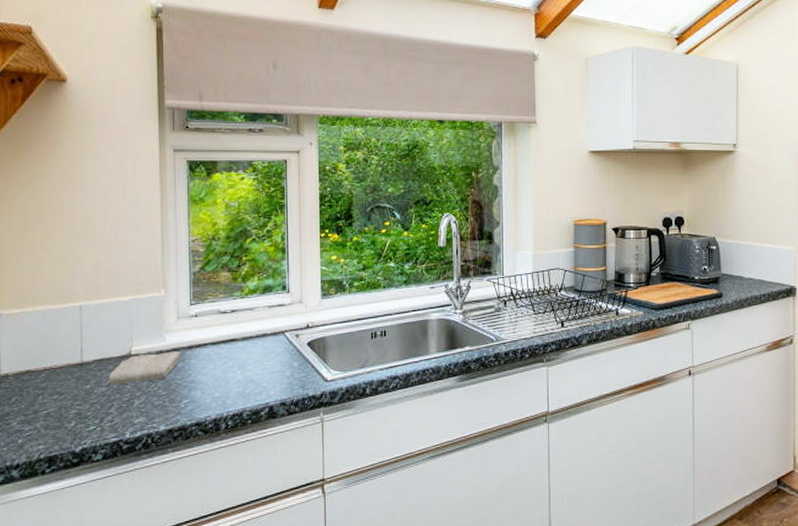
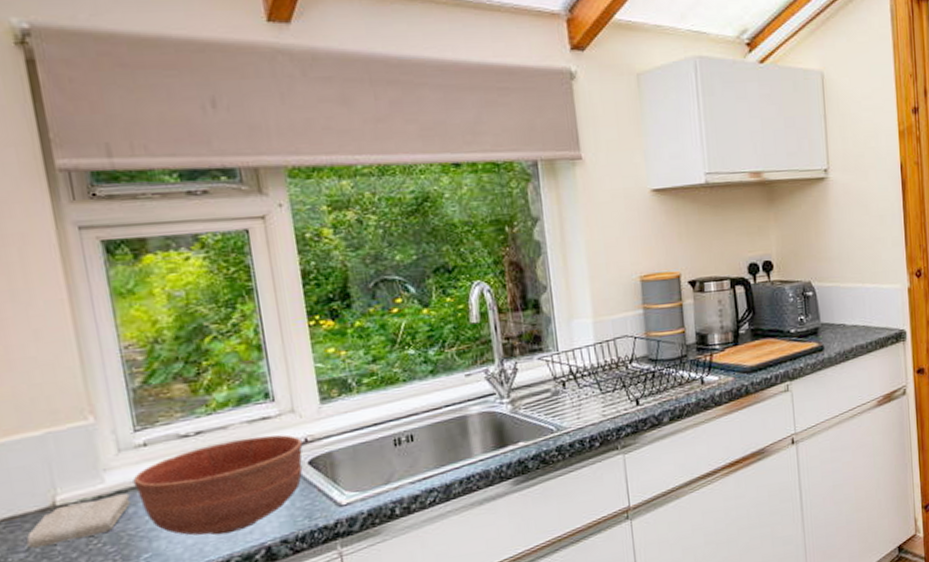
bowl: none [184,319,305,392] -> present [132,434,303,536]

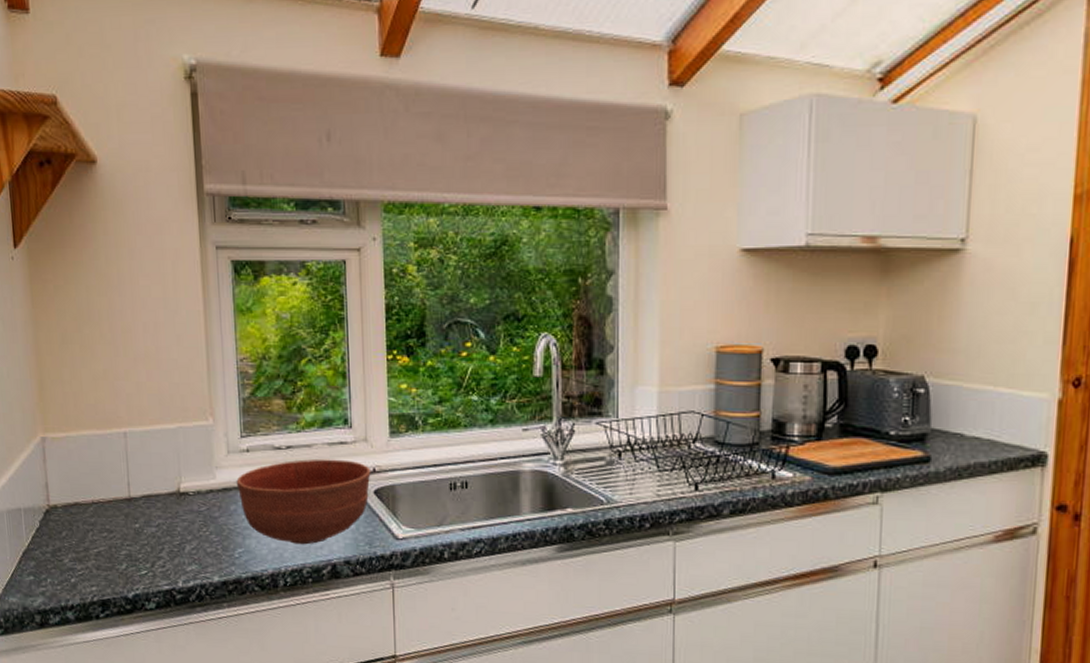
washcloth: present [26,493,131,549] -> none [157,491,233,526]

